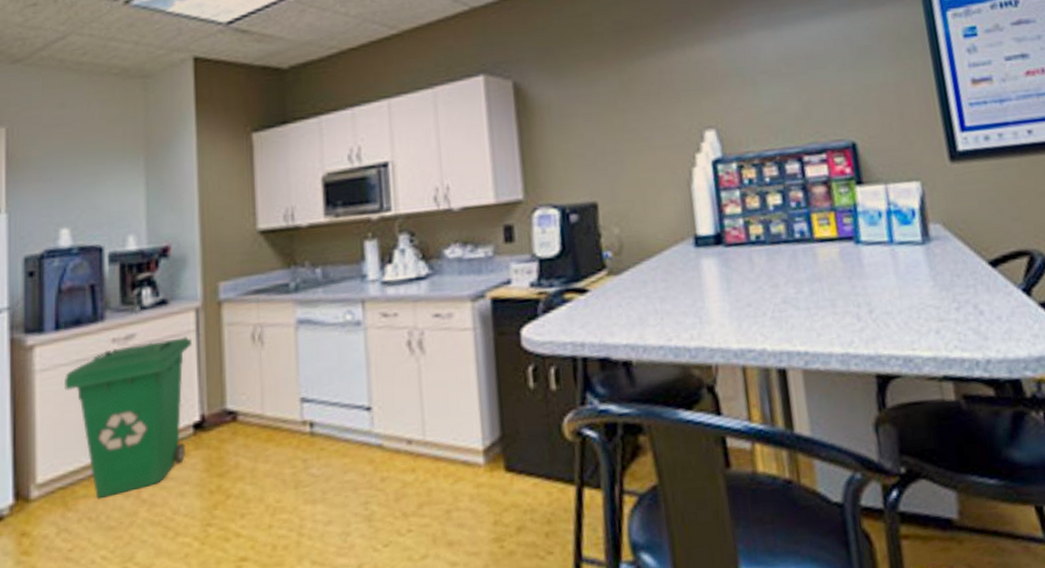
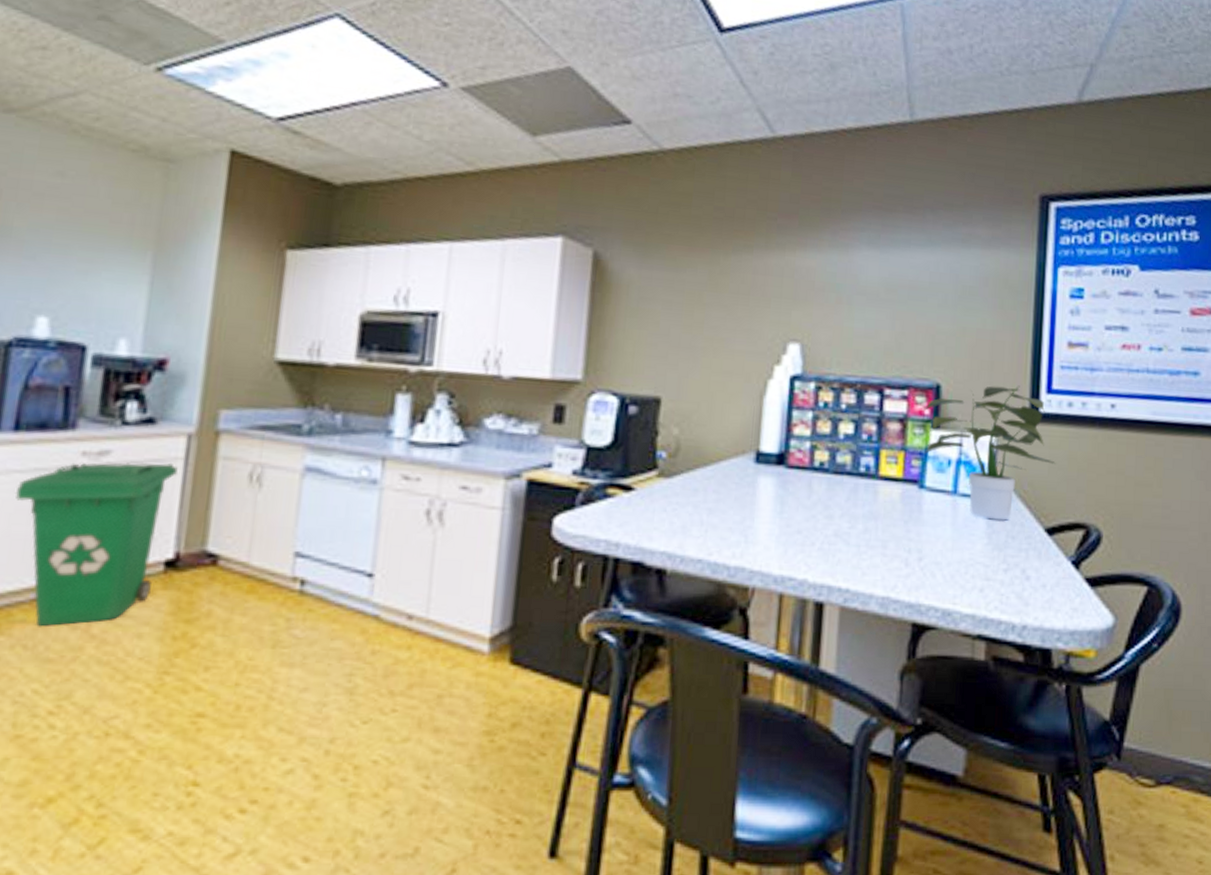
potted plant: none [845,129,986,263] -> present [925,385,1057,522]

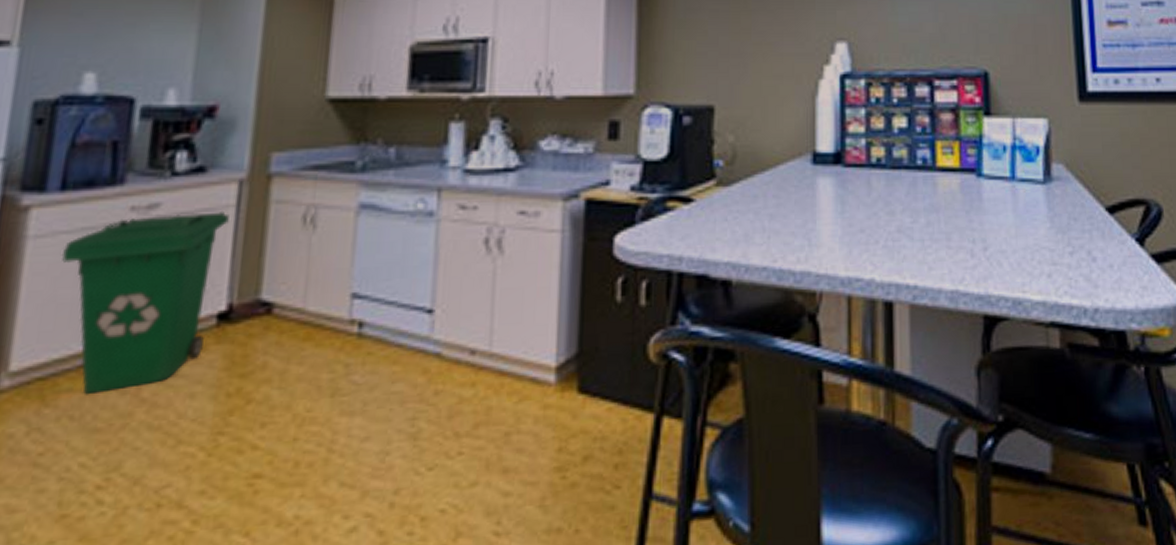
potted plant: present [925,385,1057,522] -> none [975,66,1110,204]

